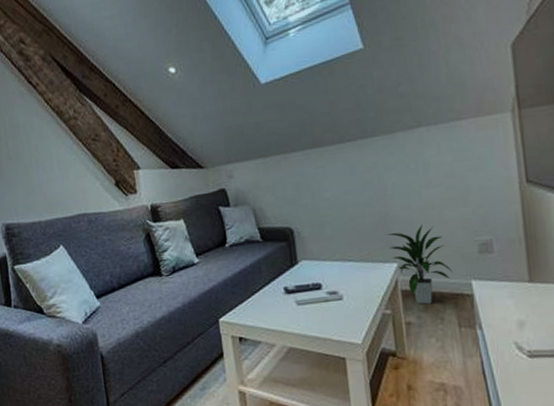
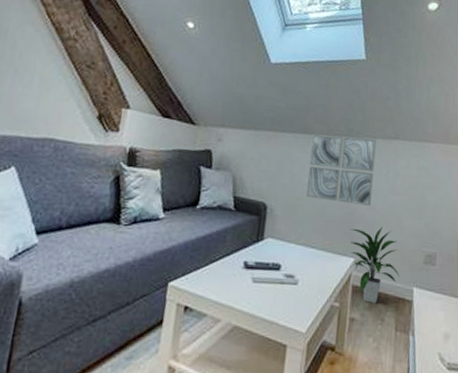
wall art: none [322,133,404,213] -> present [306,134,377,206]

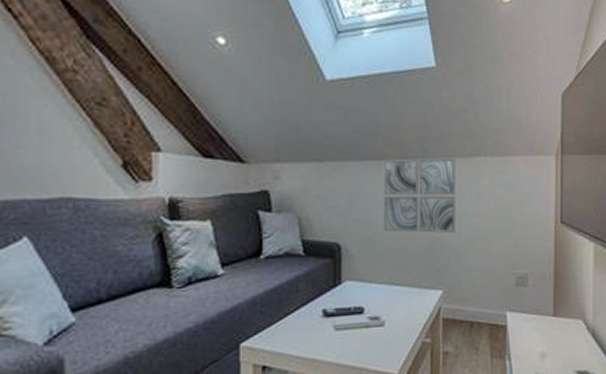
indoor plant: present [350,227,400,303] -> none [436,253,491,334]

